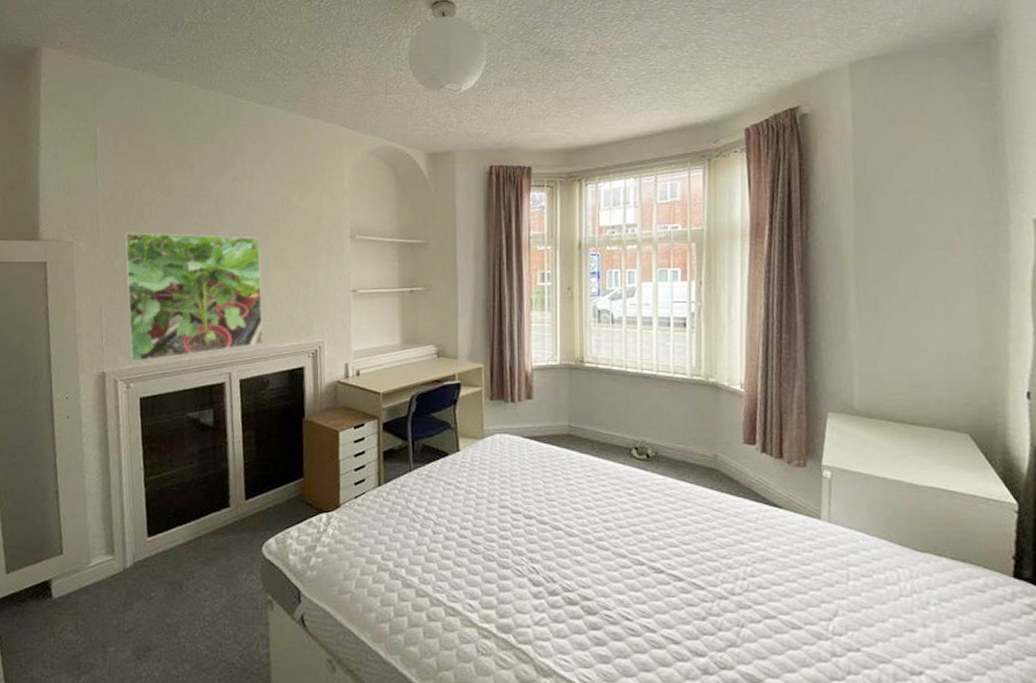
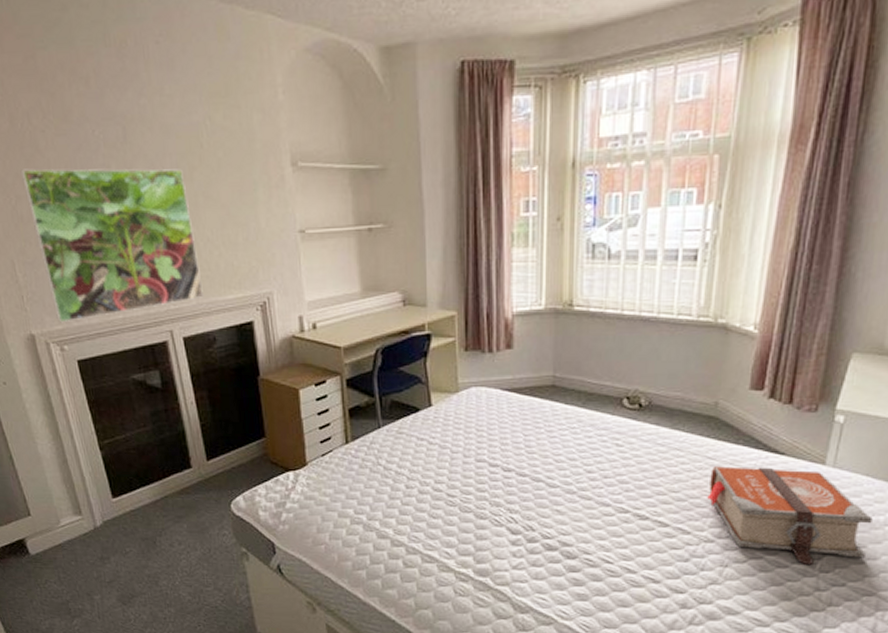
bible: none [717,518,874,628] -> present [707,466,873,566]

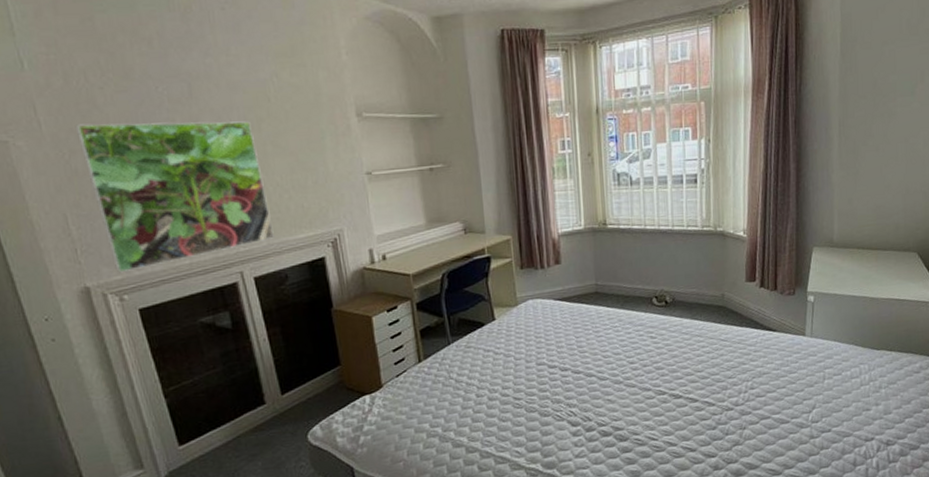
bible: present [707,466,873,566] -> none [724,342,843,419]

